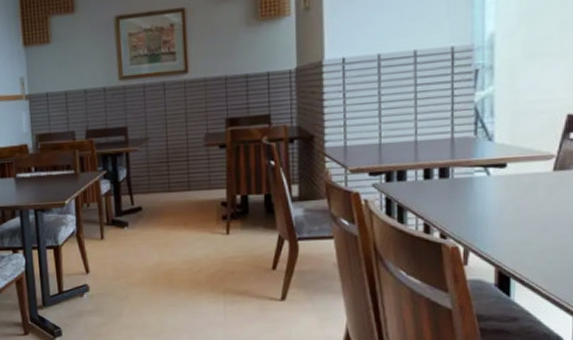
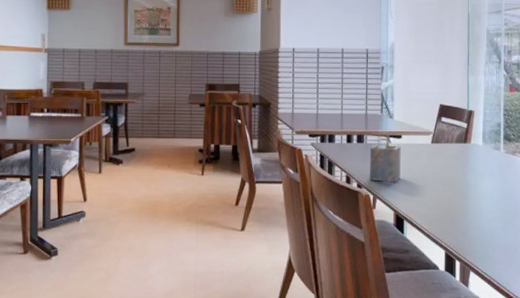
napkin holder: none [457,163,506,229] -> present [369,134,401,182]

